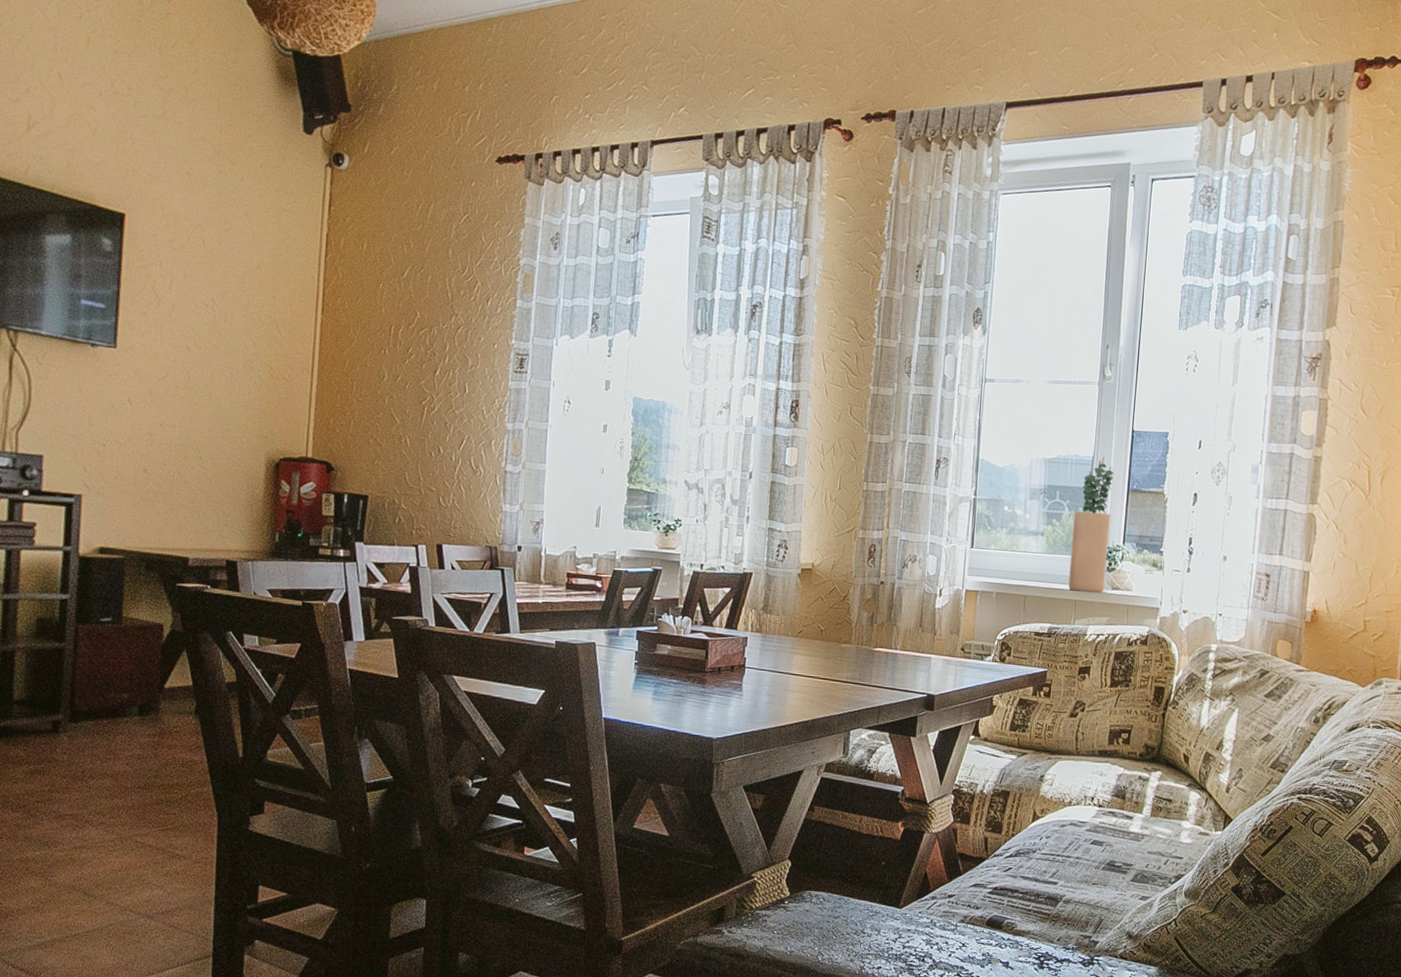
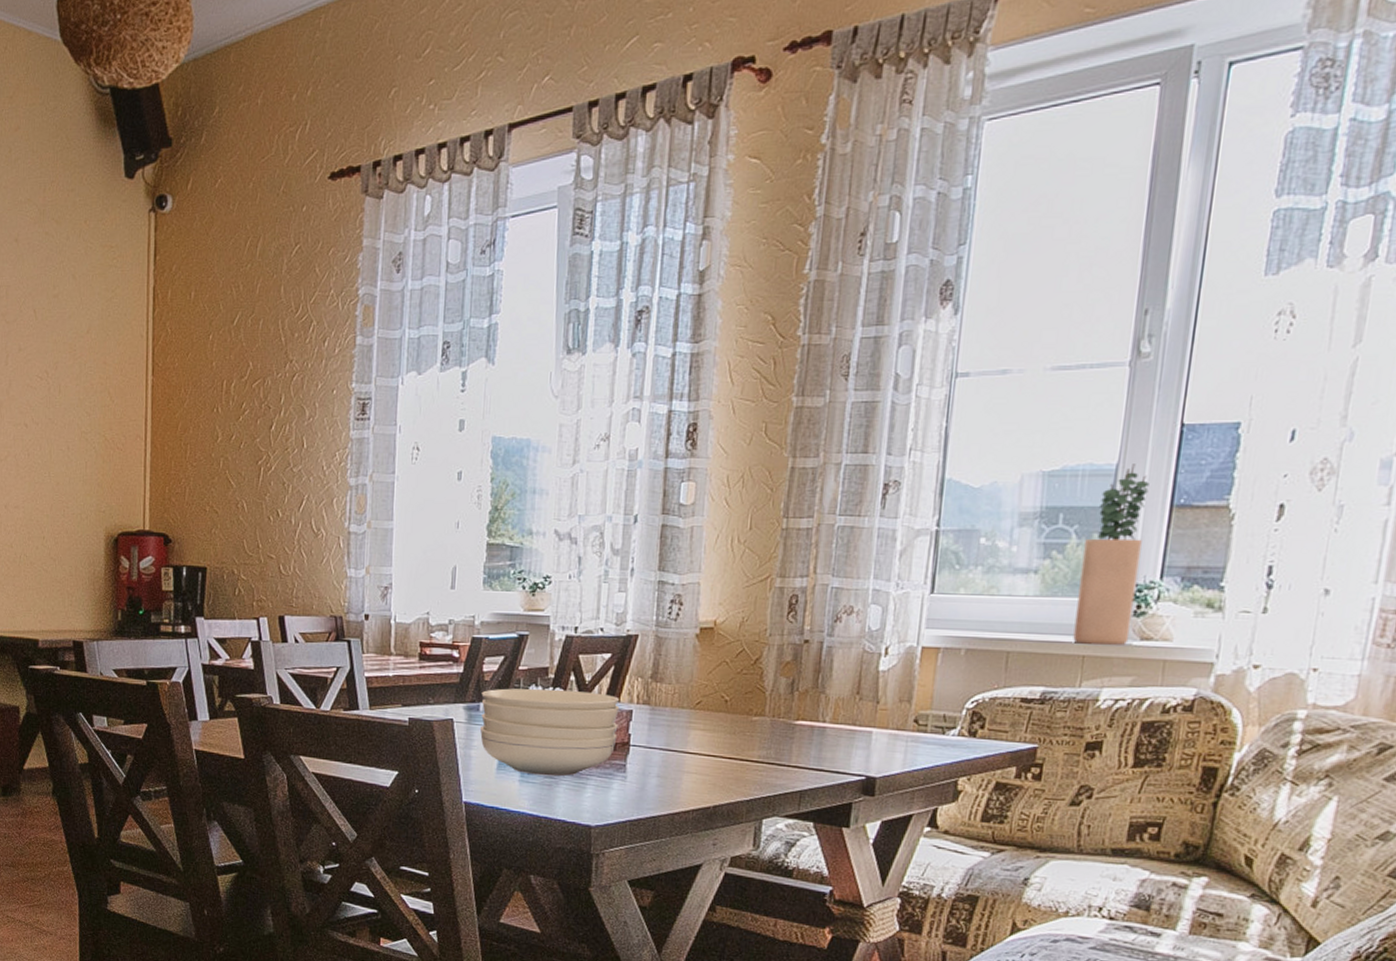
bowl: none [618,616,737,695] -> present [479,688,620,777]

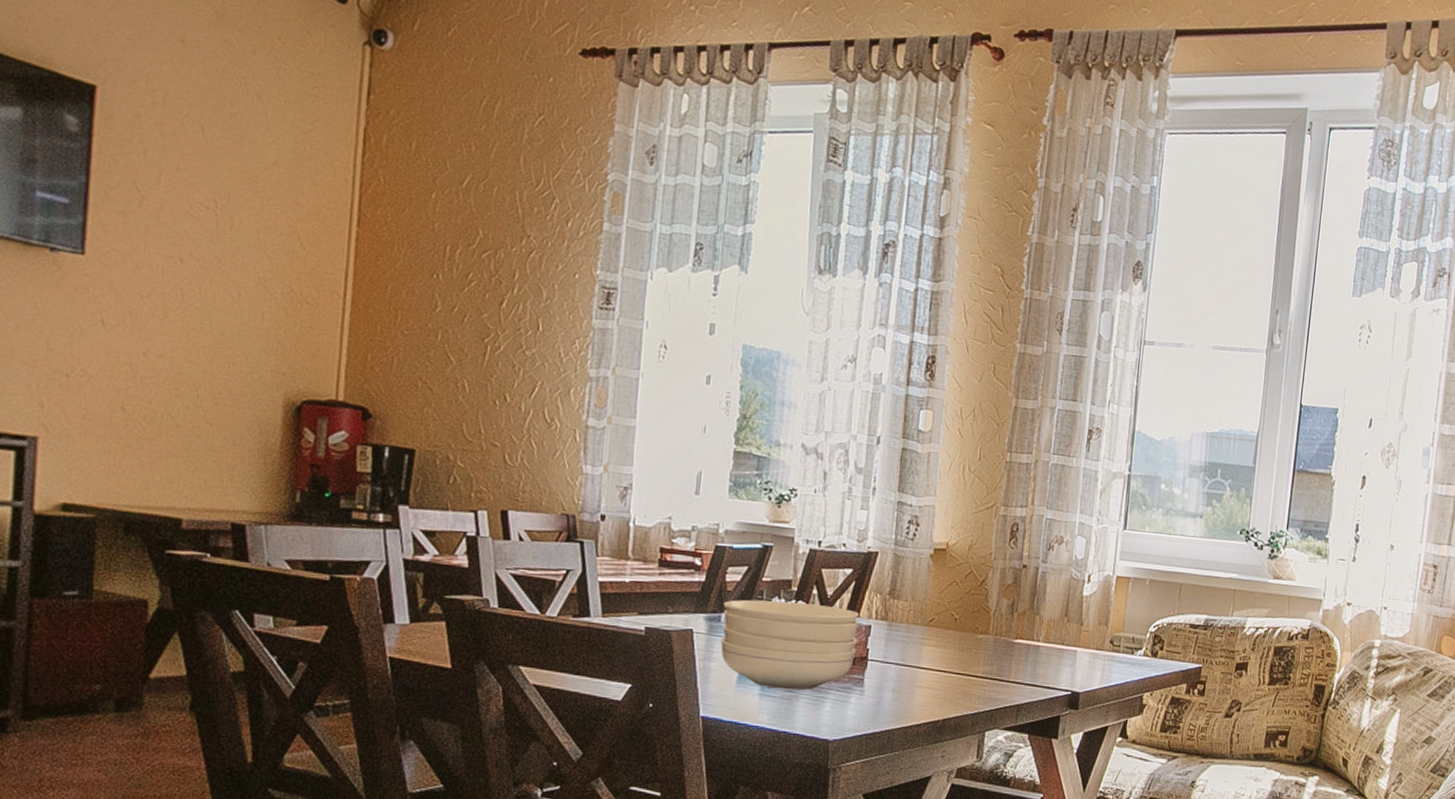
vase: present [1073,464,1149,645] -> none [1227,433,1279,582]

